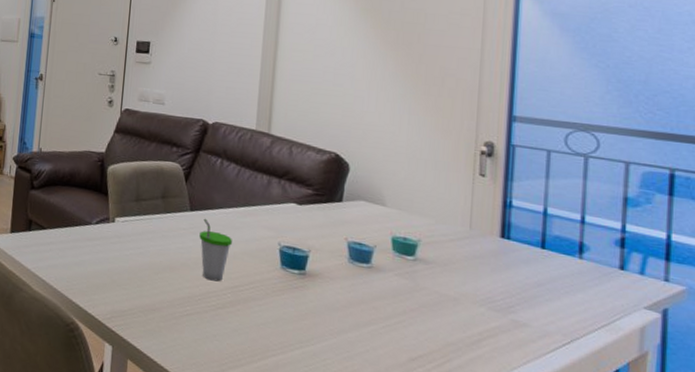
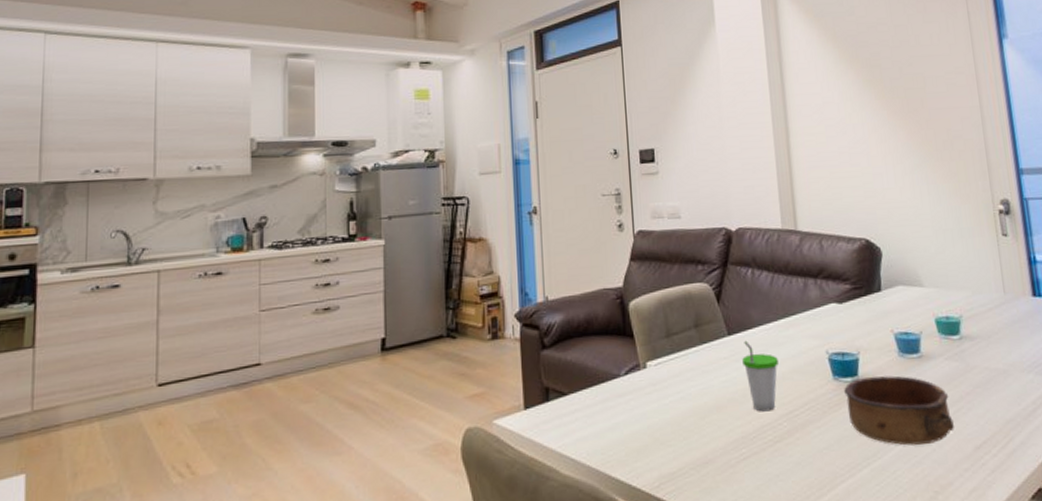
bowl: none [289,273,392,345] -> present [844,375,954,446]

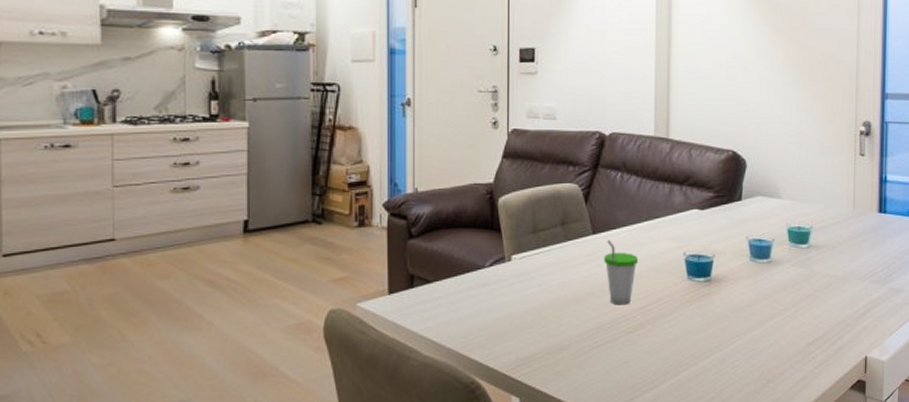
bowl: present [844,375,954,446] -> none [696,278,792,340]

